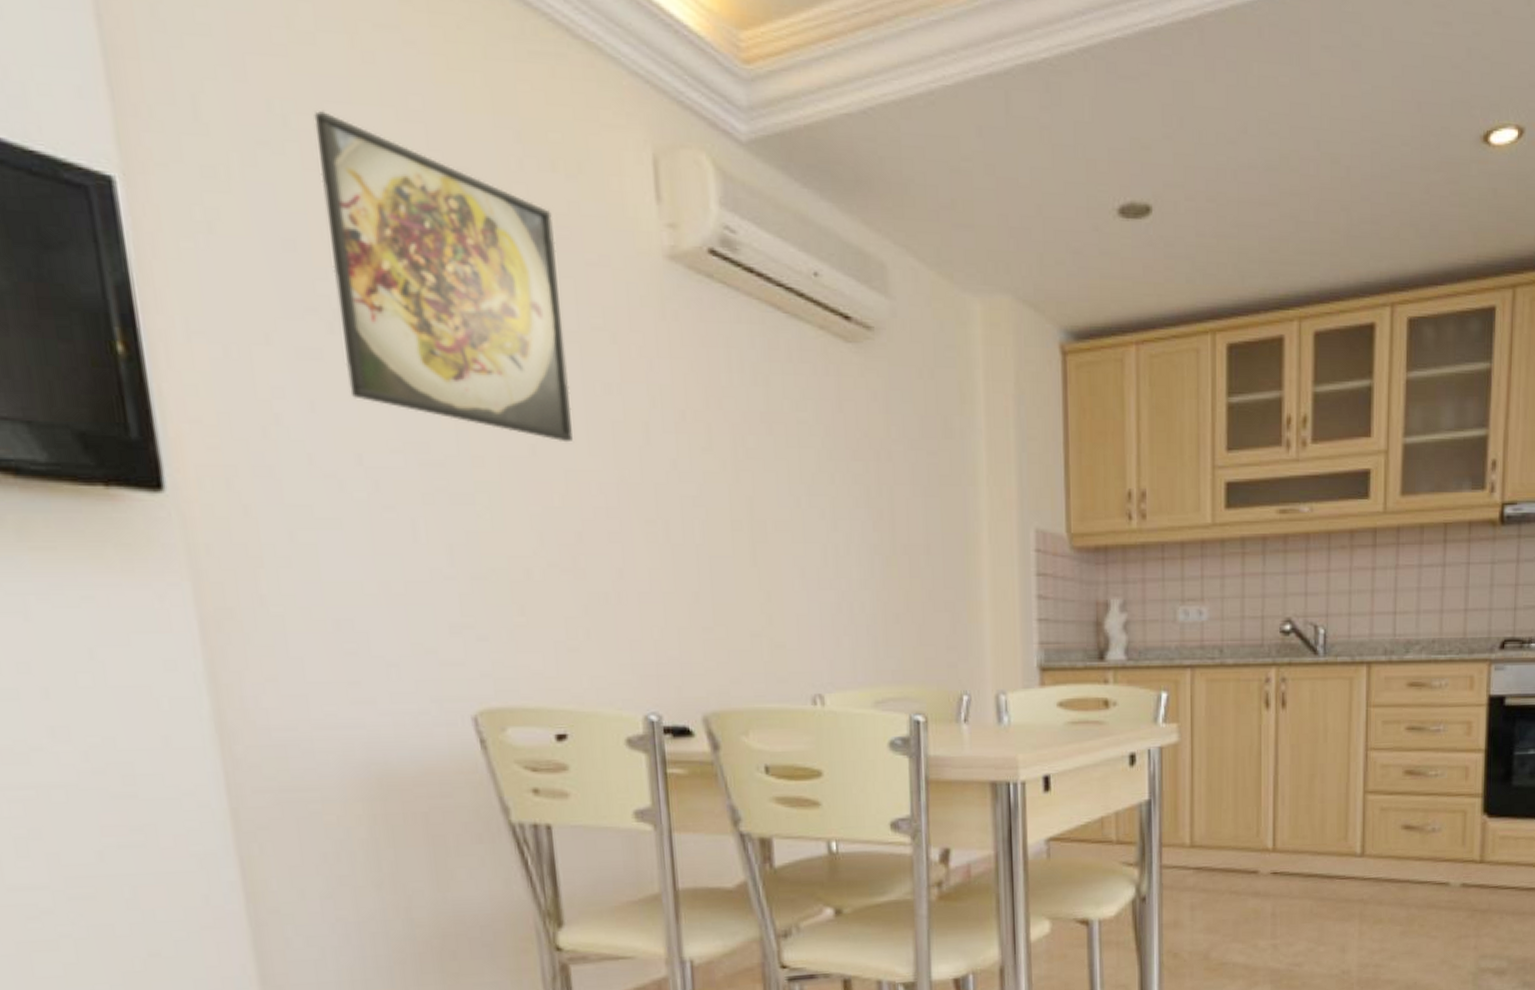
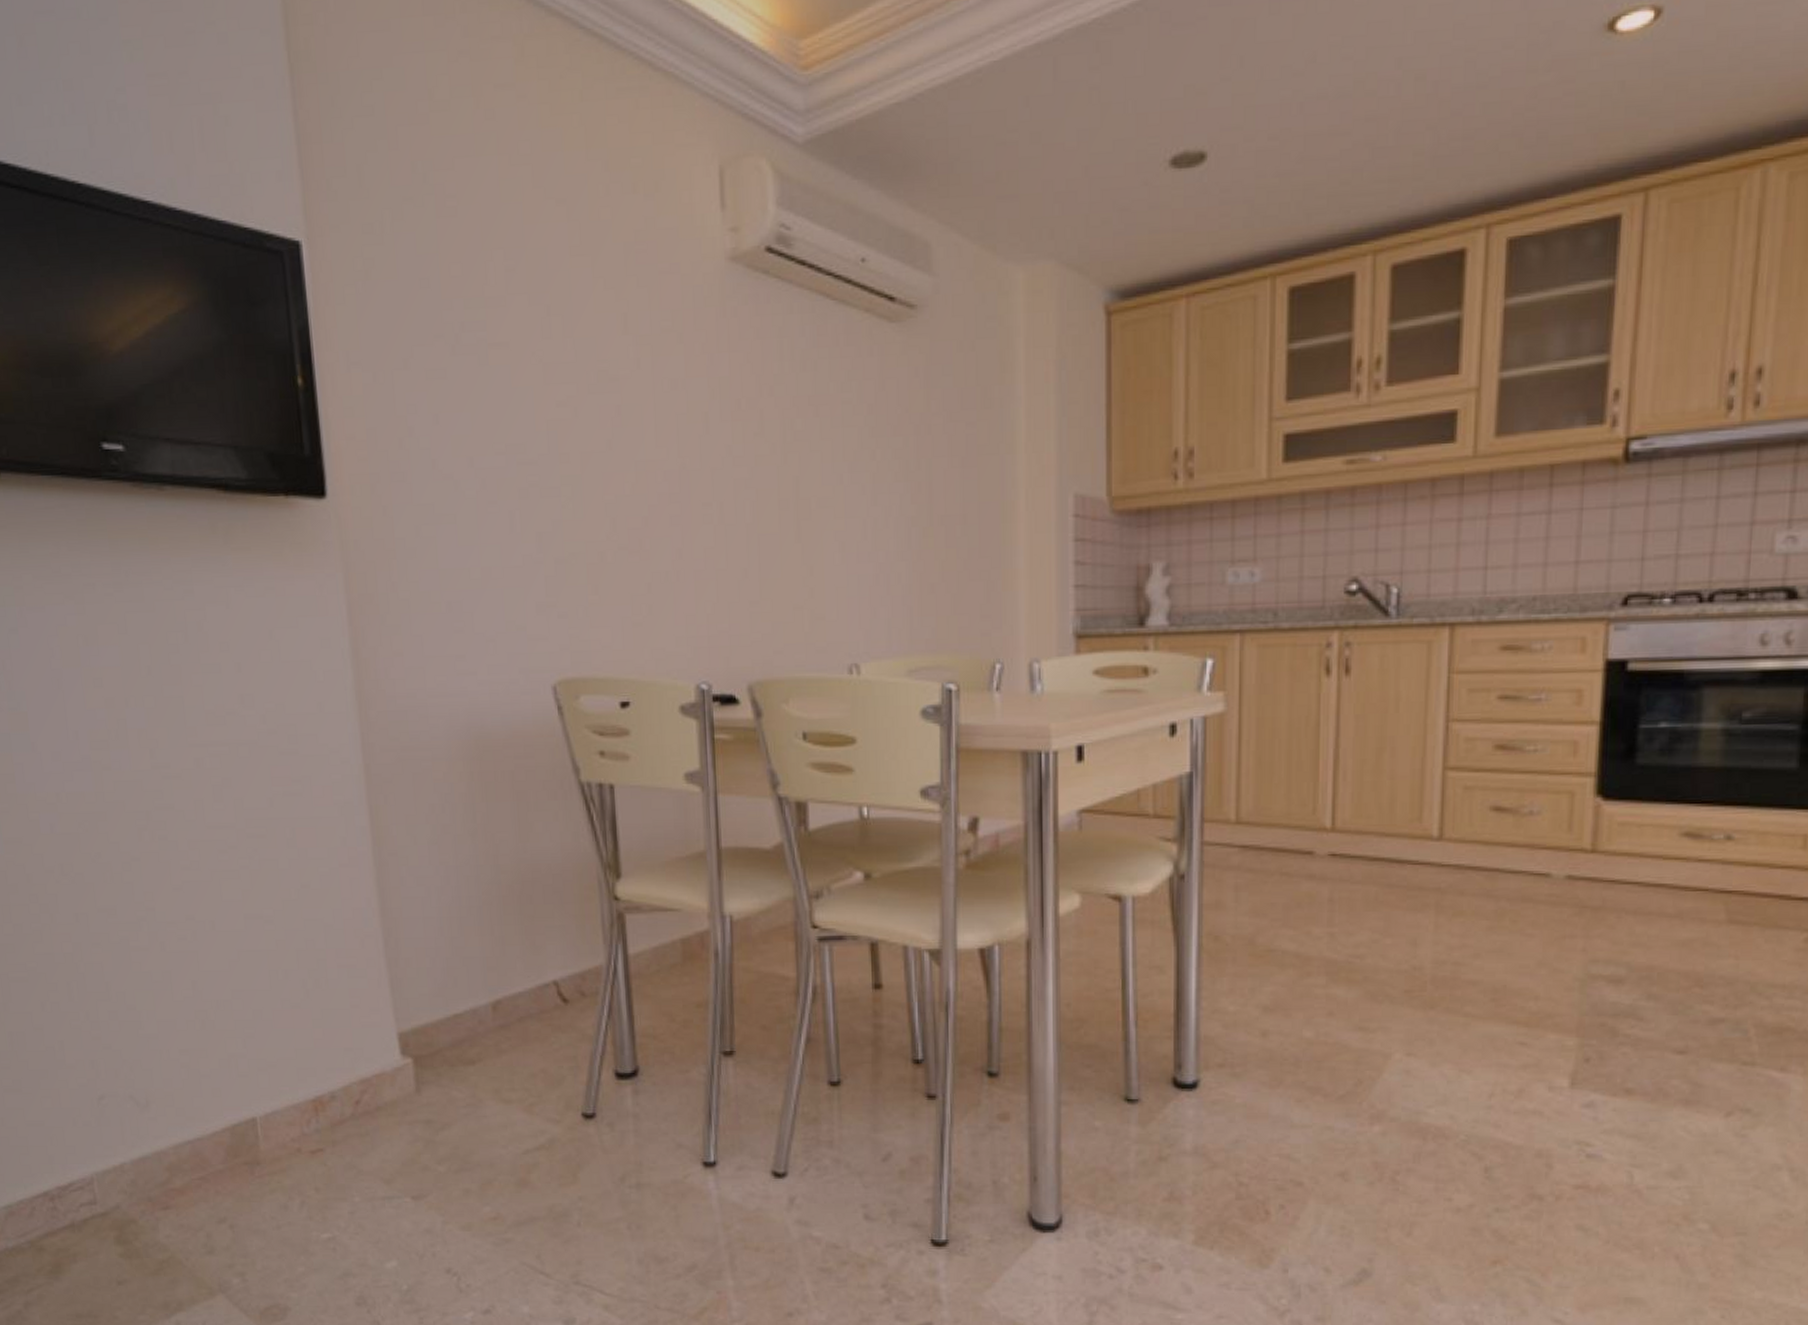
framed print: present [314,110,573,443] -> none [446,164,643,436]

